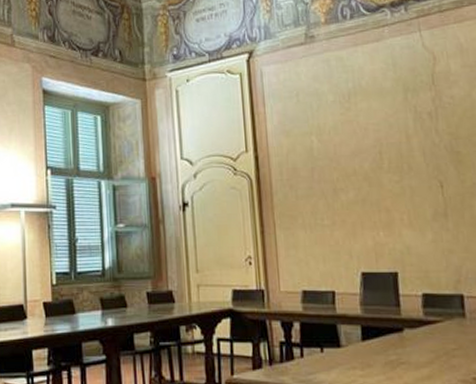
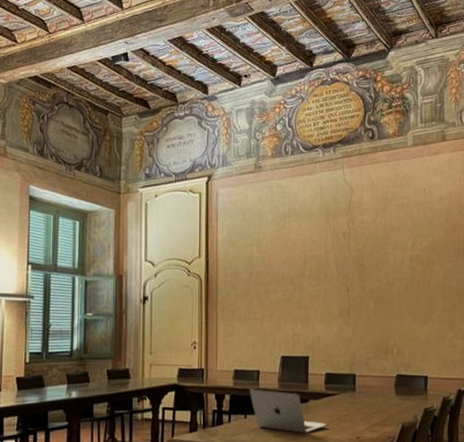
laptop: none [324,315,430,372] -> present [250,389,326,433]

